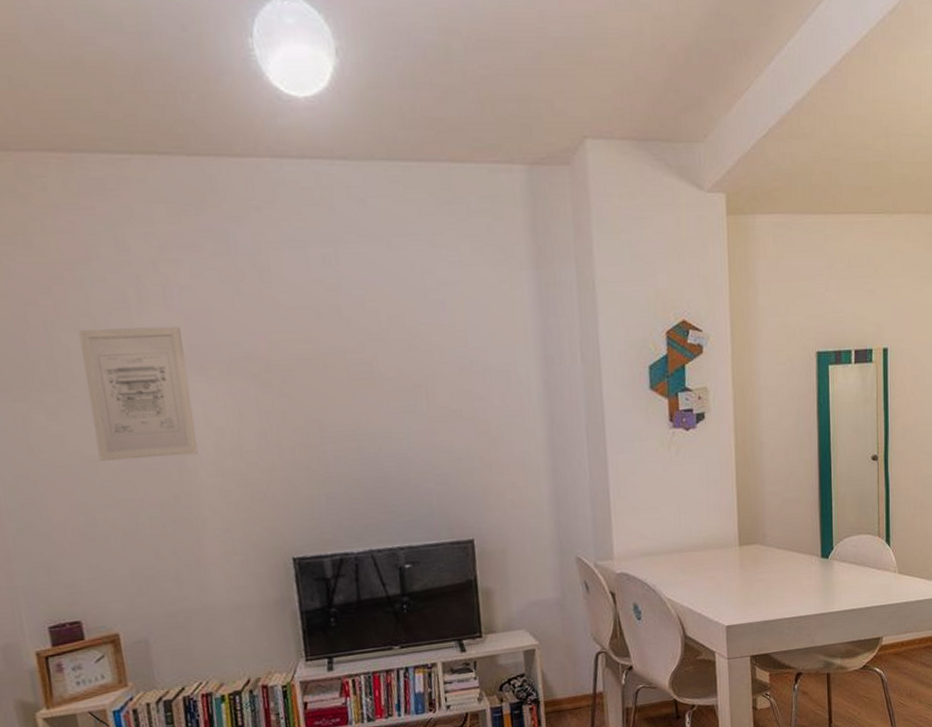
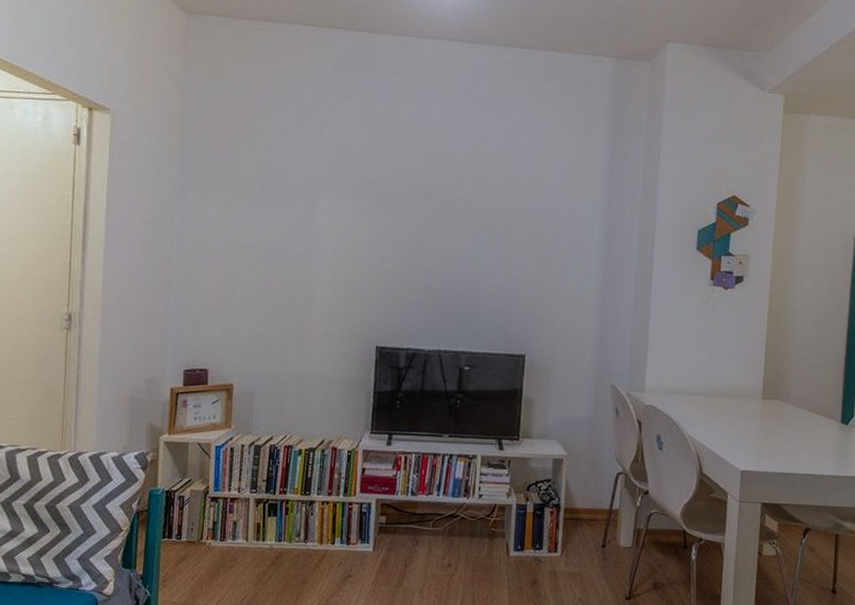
wall art: present [78,326,198,461] -> none [248,149,326,253]

